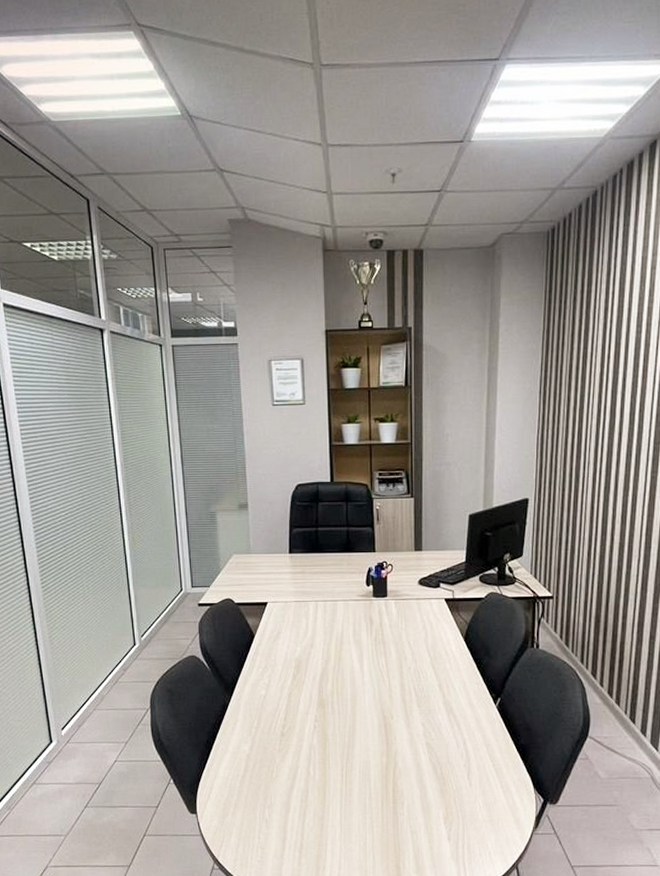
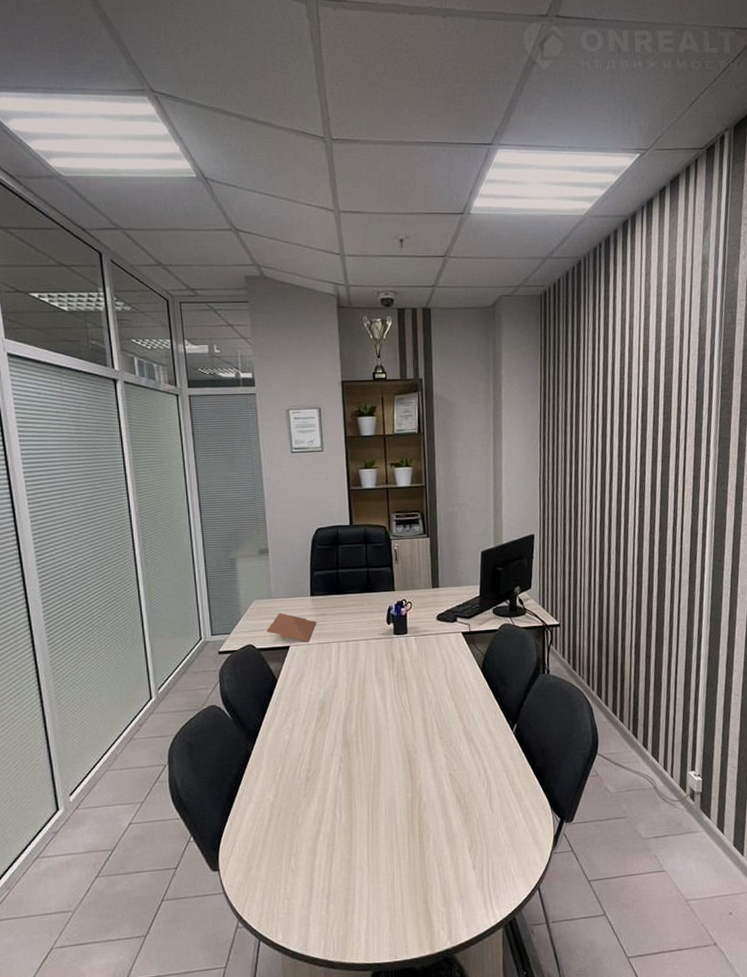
papers: none [244,568,295,600] -> present [266,613,317,642]

